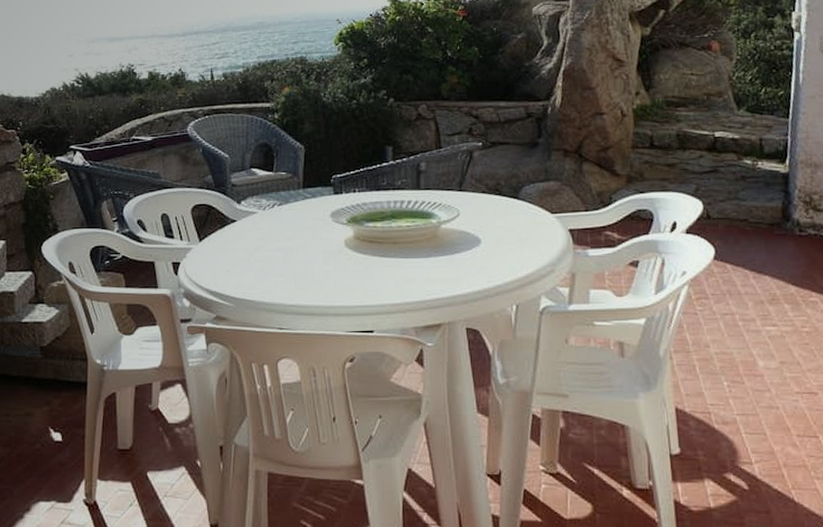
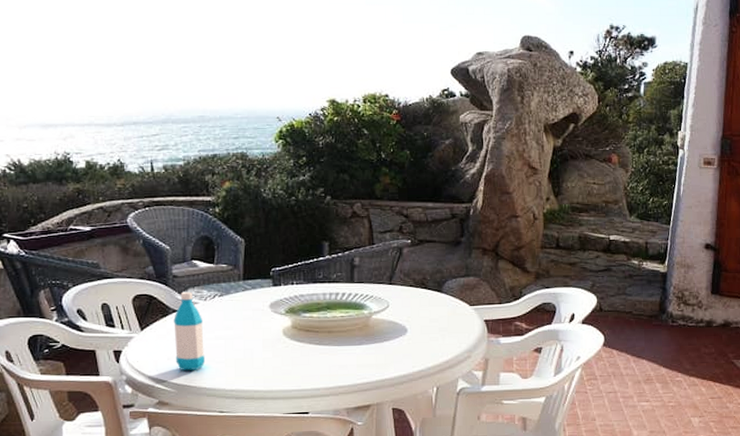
water bottle: none [232,200,263,284] -> present [174,291,205,370]

